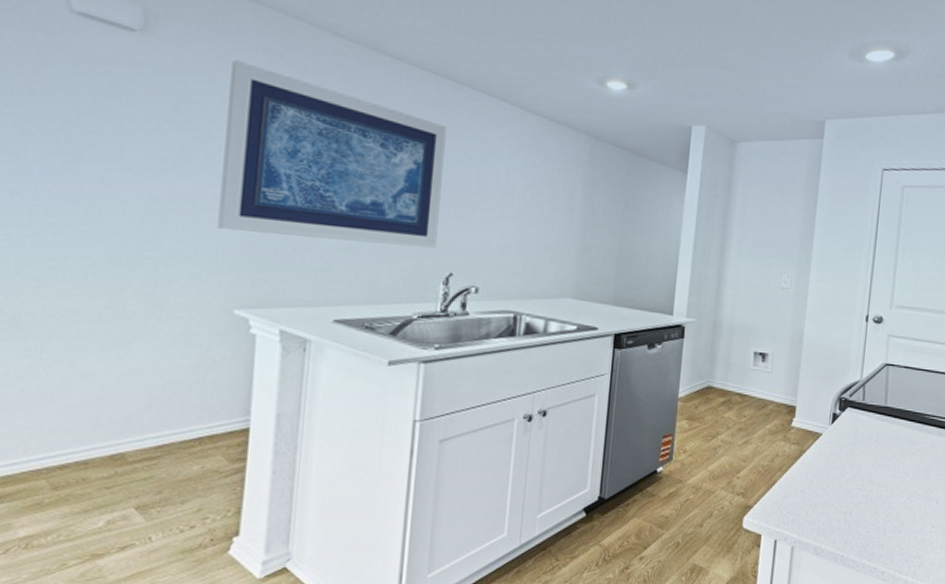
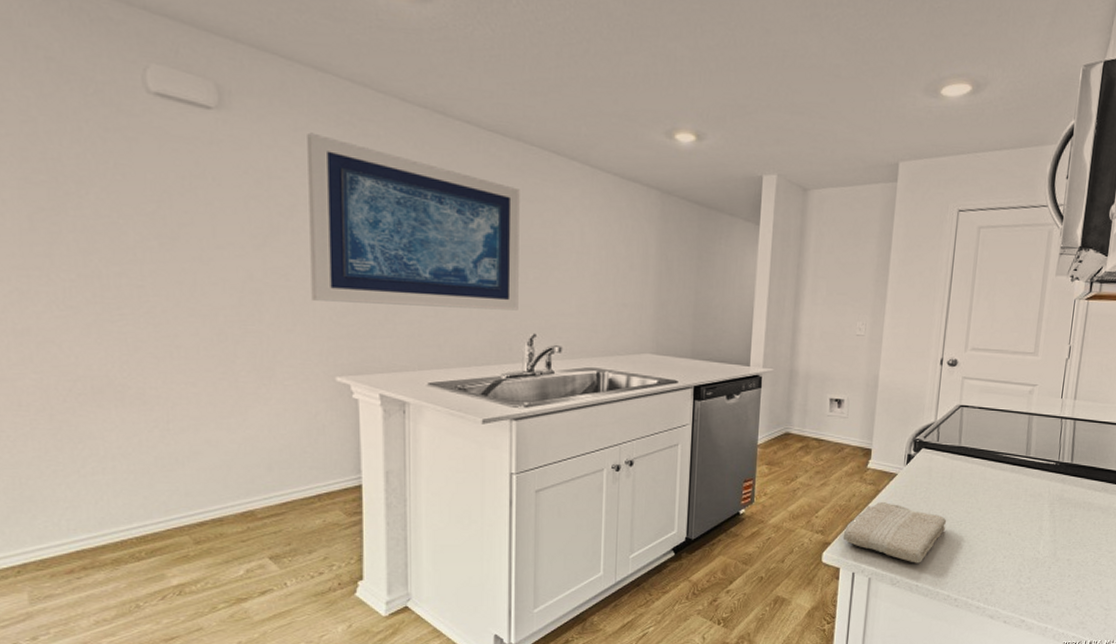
washcloth: none [765,462,873,531] -> present [843,501,947,563]

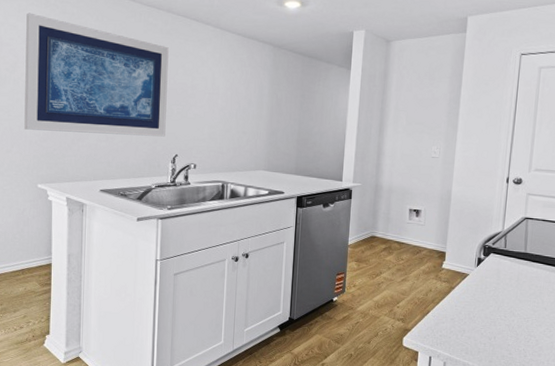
washcloth: present [843,501,947,563] -> none [421,297,515,353]

